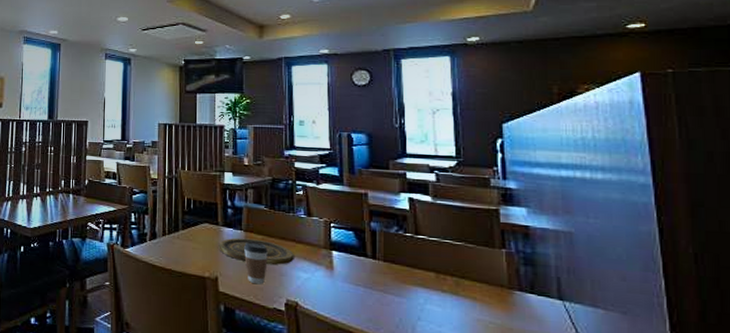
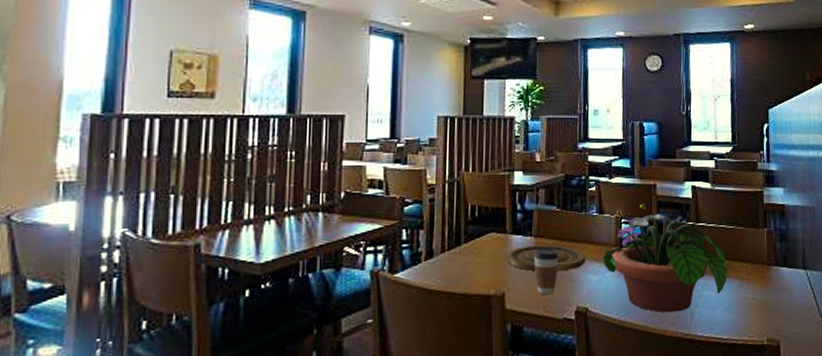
potted flower: none [312,211,456,322] -> present [602,204,728,313]

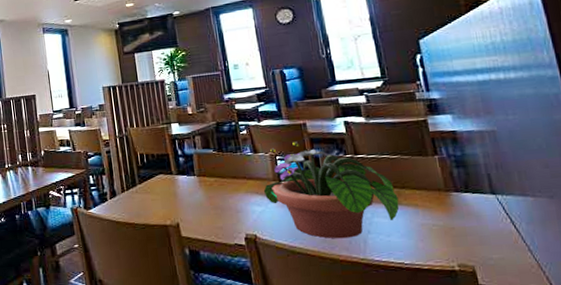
plate: present [506,244,586,272] -> none [175,182,247,205]
coffee cup: present [534,247,559,295] -> none [199,184,224,225]

